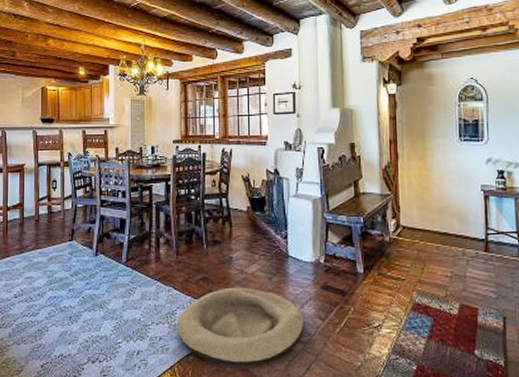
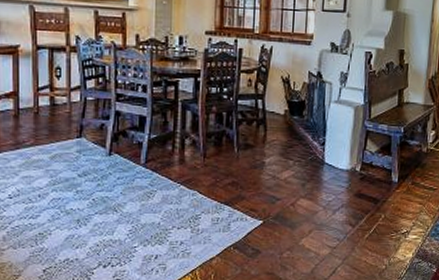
dog bed: present [176,287,304,366] -> none [199,192,334,269]

